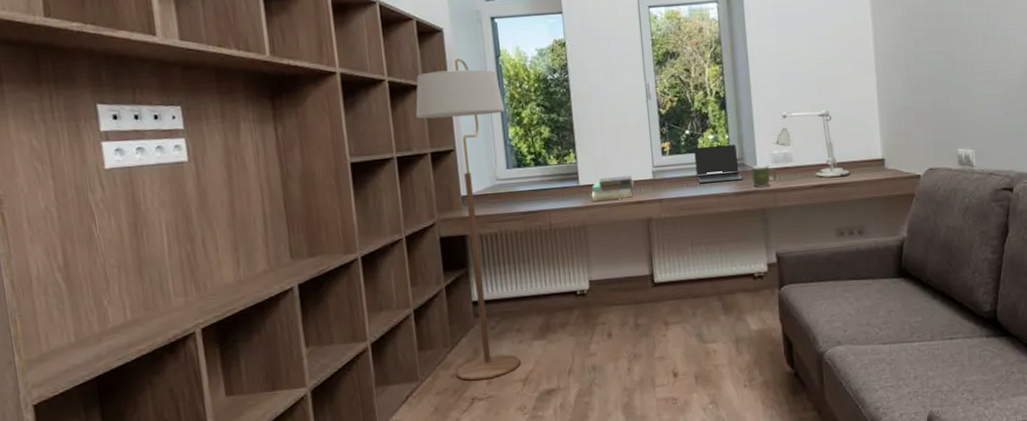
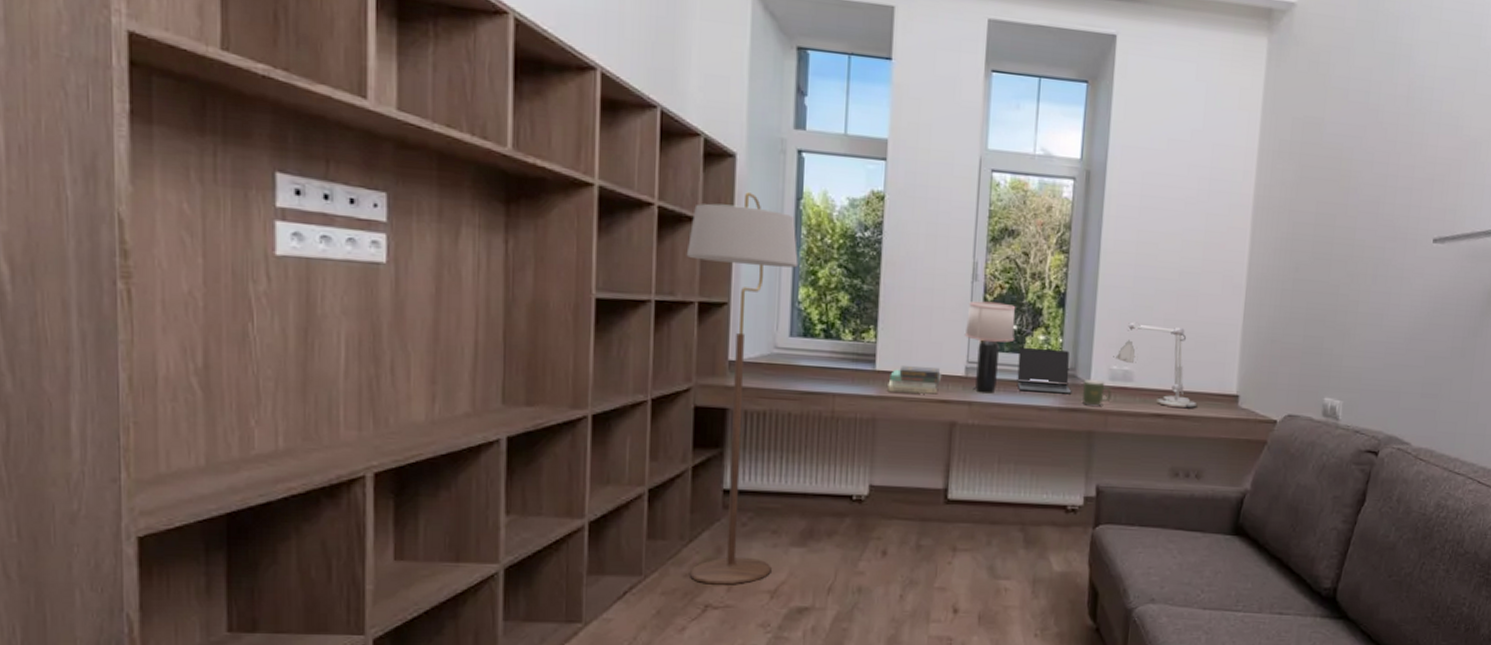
table lamp: none [647,113,690,191] -> present [964,301,1016,394]

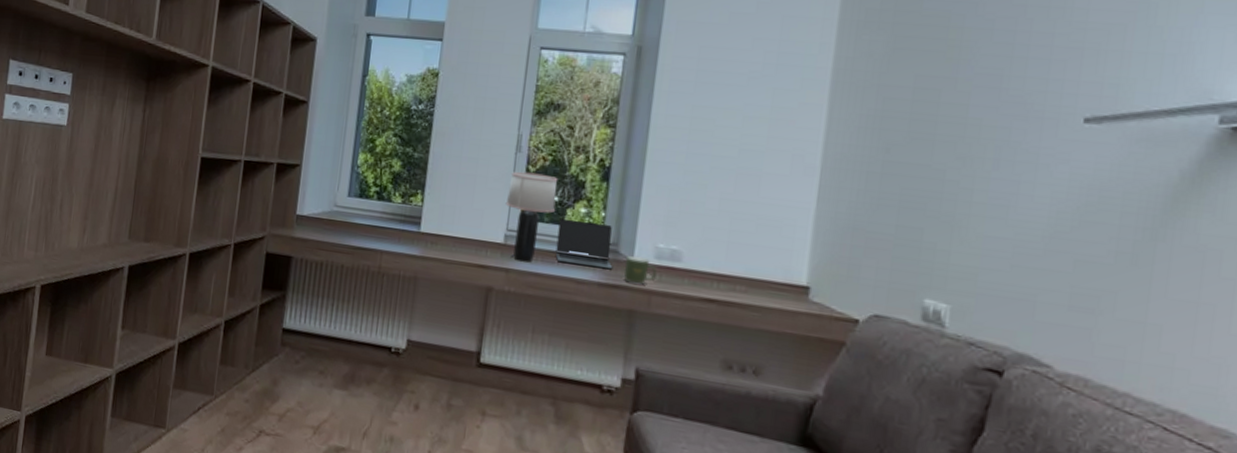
floor lamp: present [686,191,798,585] -> none [250,69,360,417]
books: present [887,365,942,395] -> none [430,229,482,259]
desk lamp: present [1113,322,1197,409] -> none [660,200,757,297]

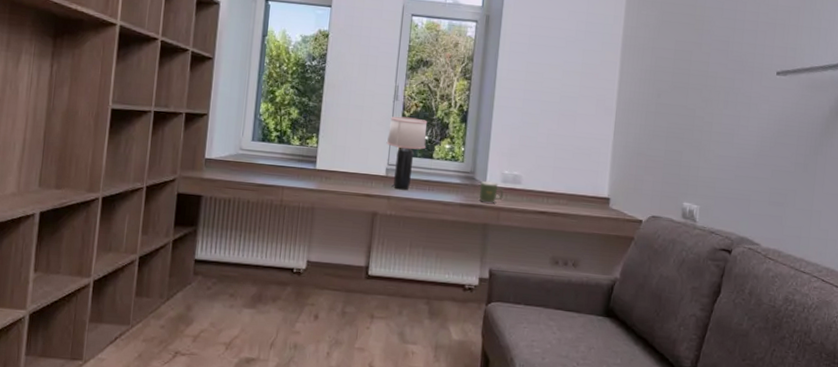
laptop: present [555,218,613,270] -> none [426,153,471,193]

